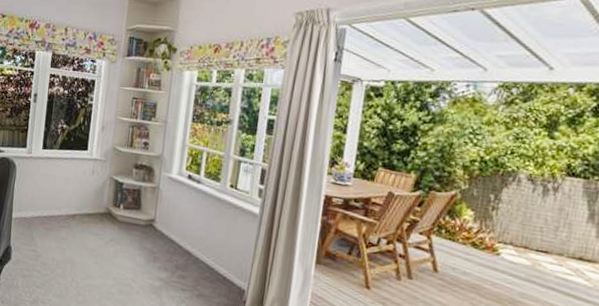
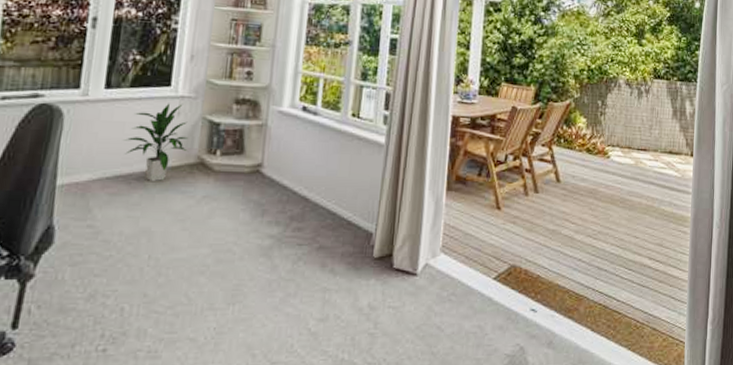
indoor plant: none [55,163,100,224] -> present [124,103,189,182]

